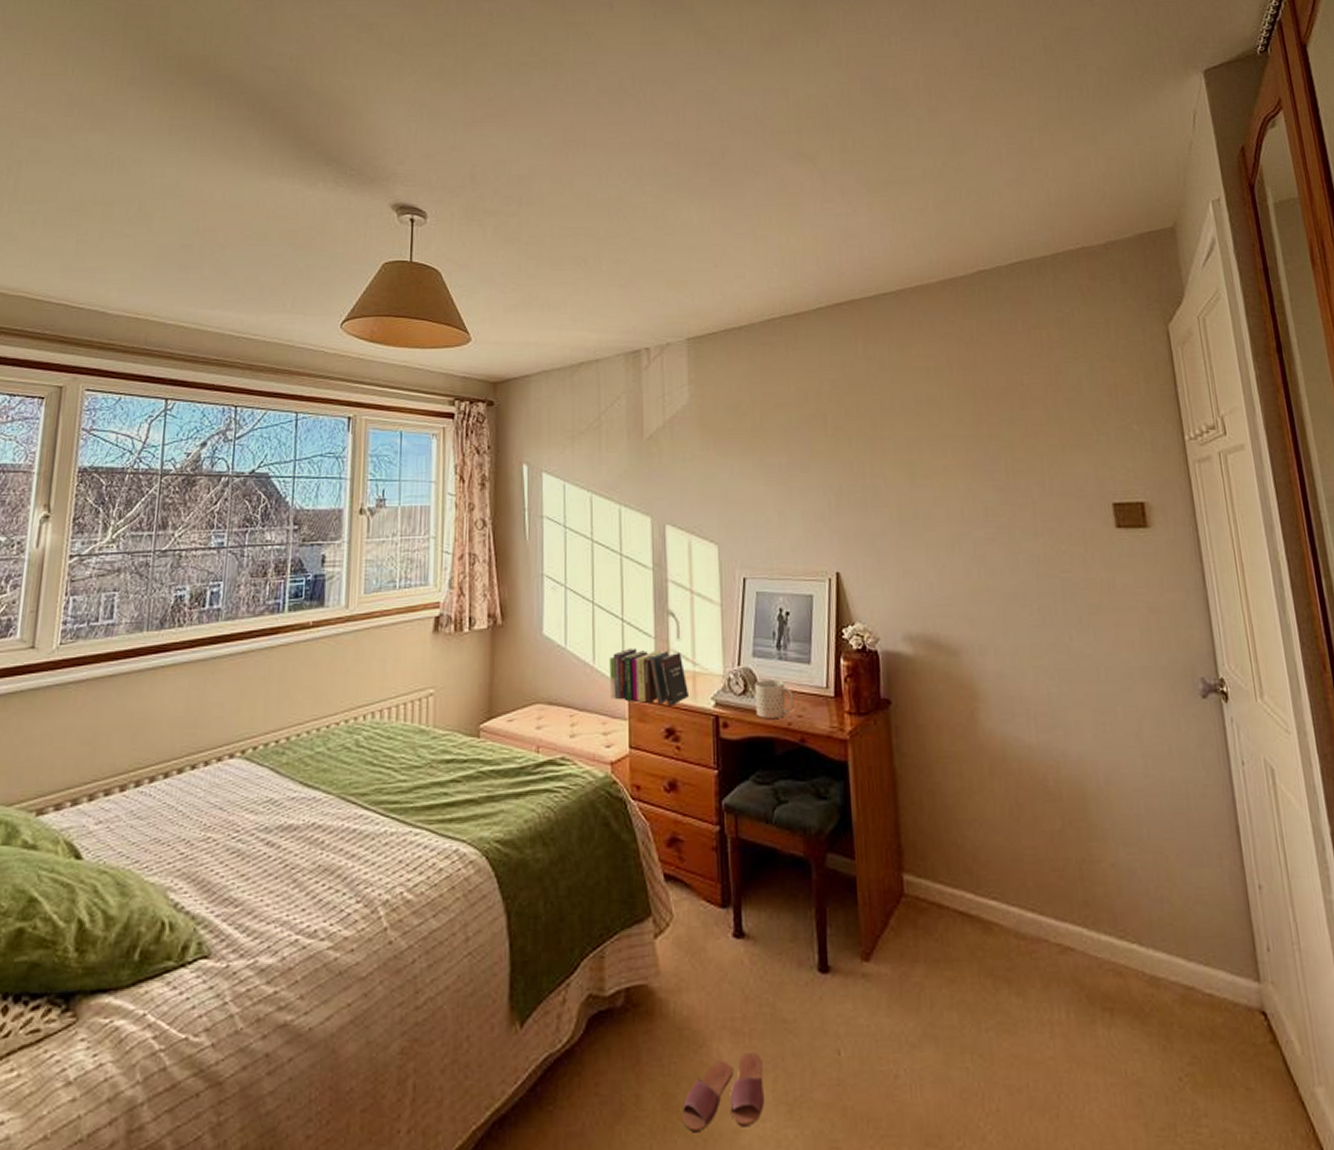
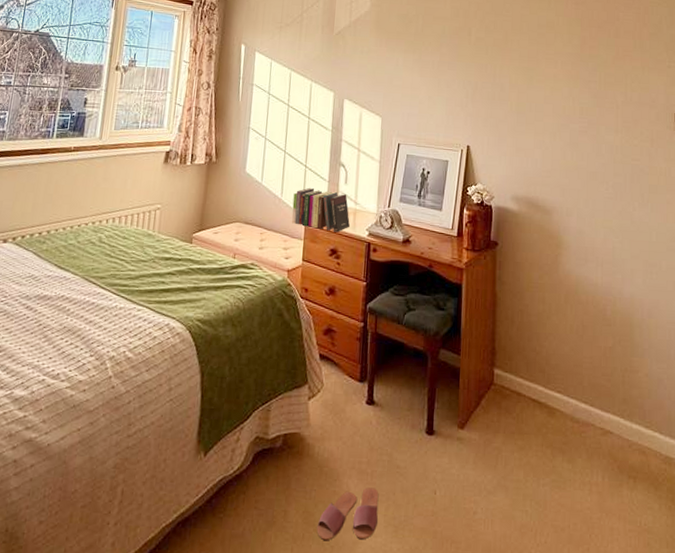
mug: present [754,680,794,718] -> none [398,219,427,248]

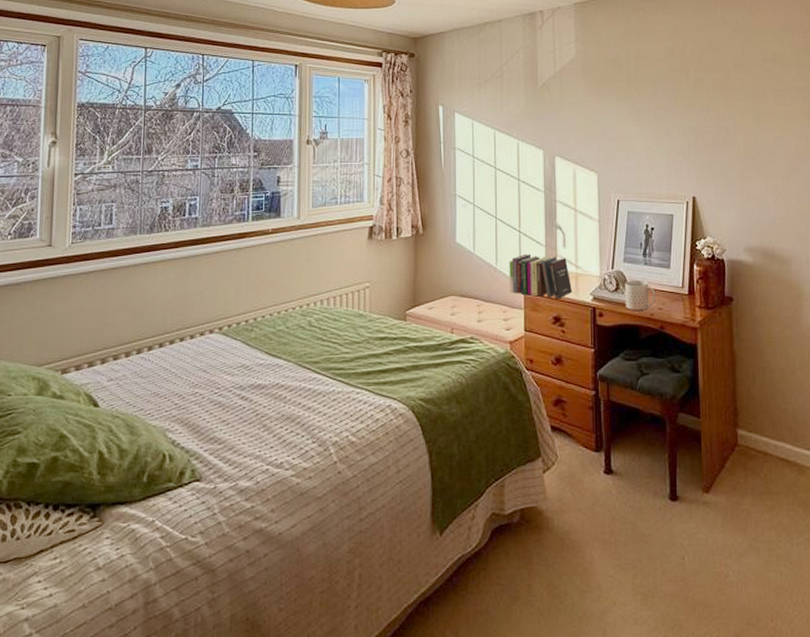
slippers: present [316,487,379,541] -> none [563,557,625,612]
mug: none [398,219,427,248] -> present [624,280,656,310]

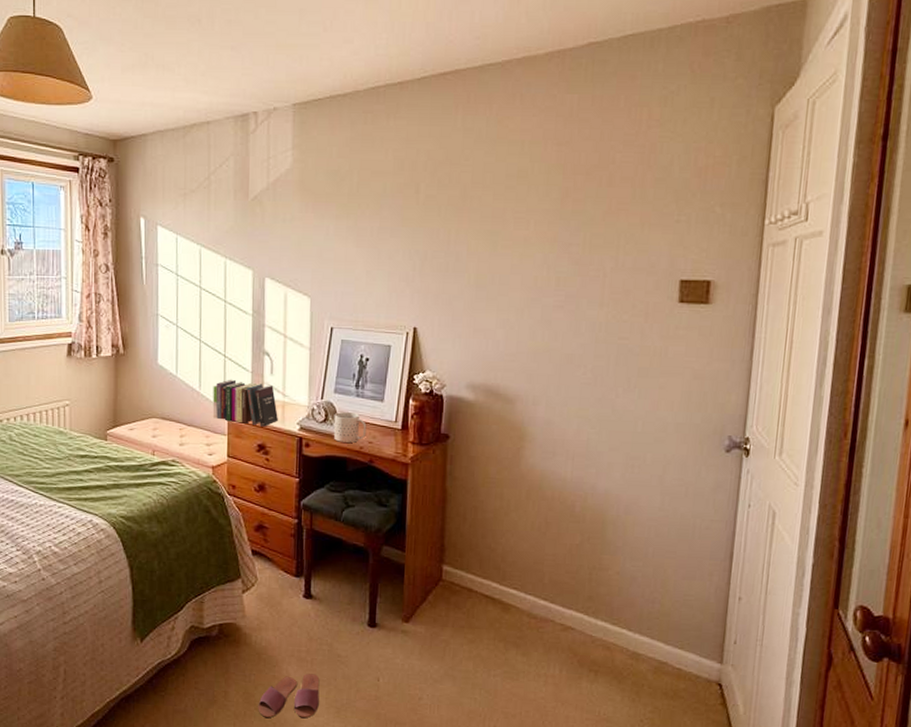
slippers: none [563,557,625,612] -> present [258,673,320,719]

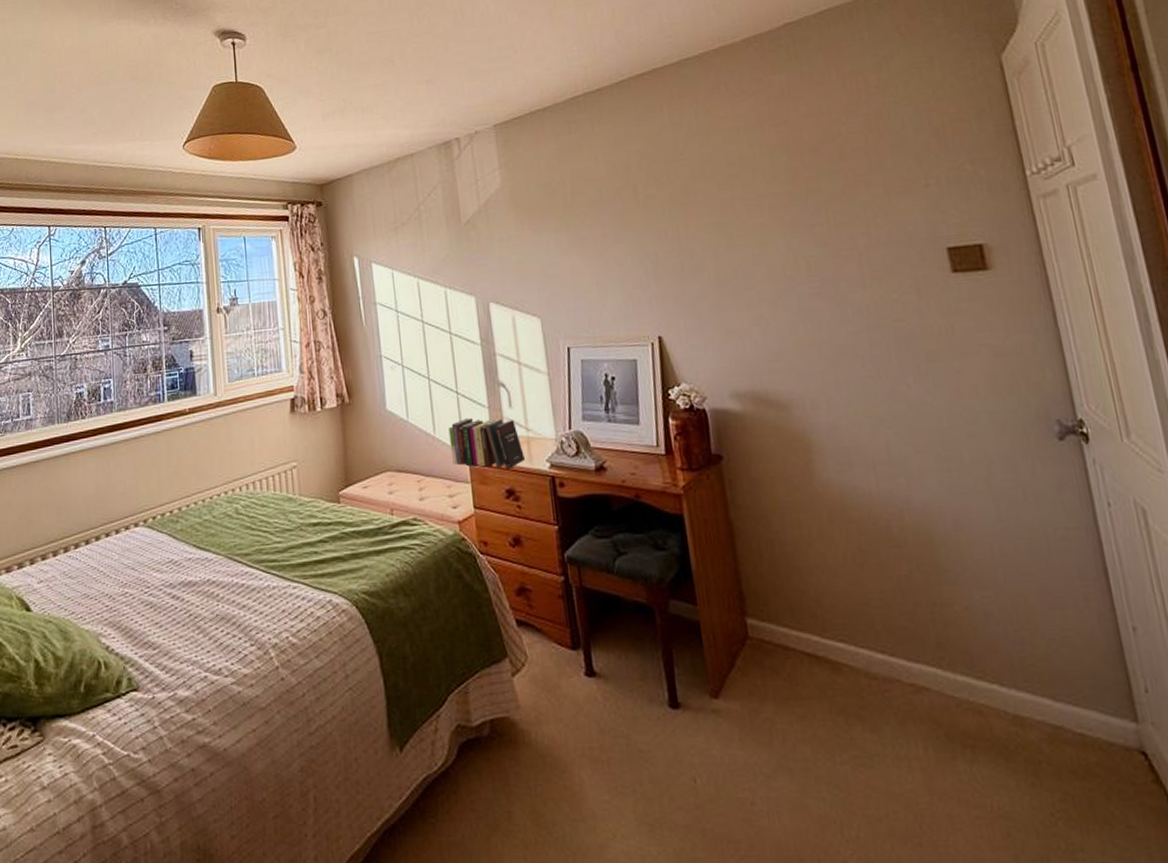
slippers: present [258,673,320,719] -> none [550,779,627,846]
mug: present [333,412,367,443] -> none [586,441,627,477]

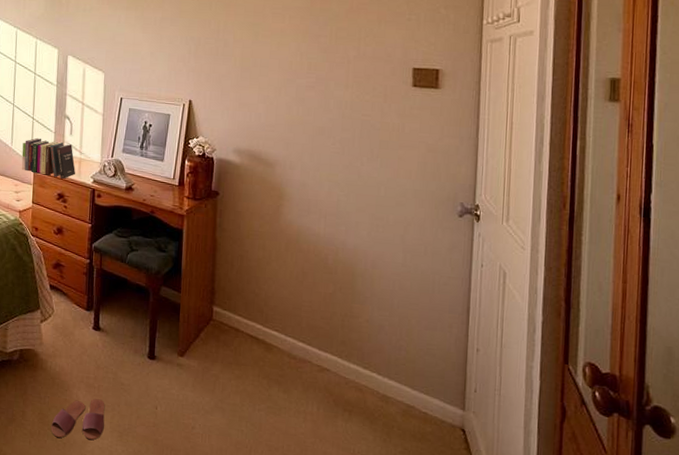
slippers: none [550,779,627,846] -> present [51,398,105,441]

